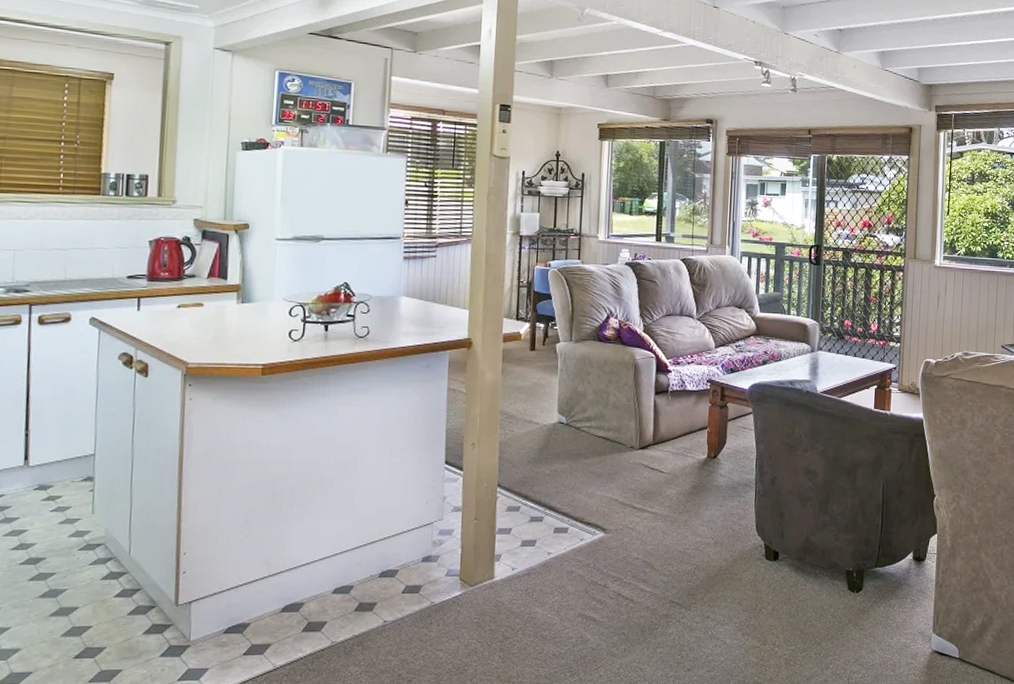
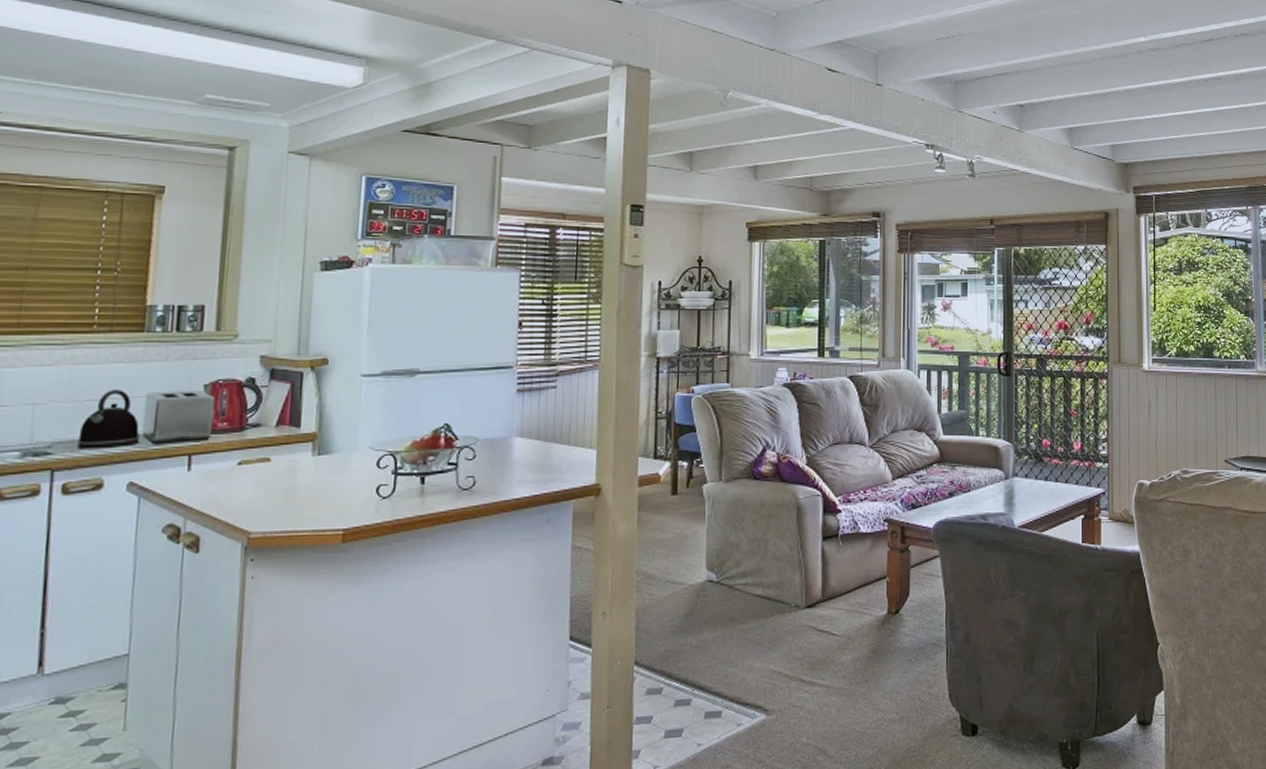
kettle: none [48,241,99,289] -> present [76,390,141,450]
toaster: none [99,244,159,289] -> present [141,391,216,445]

